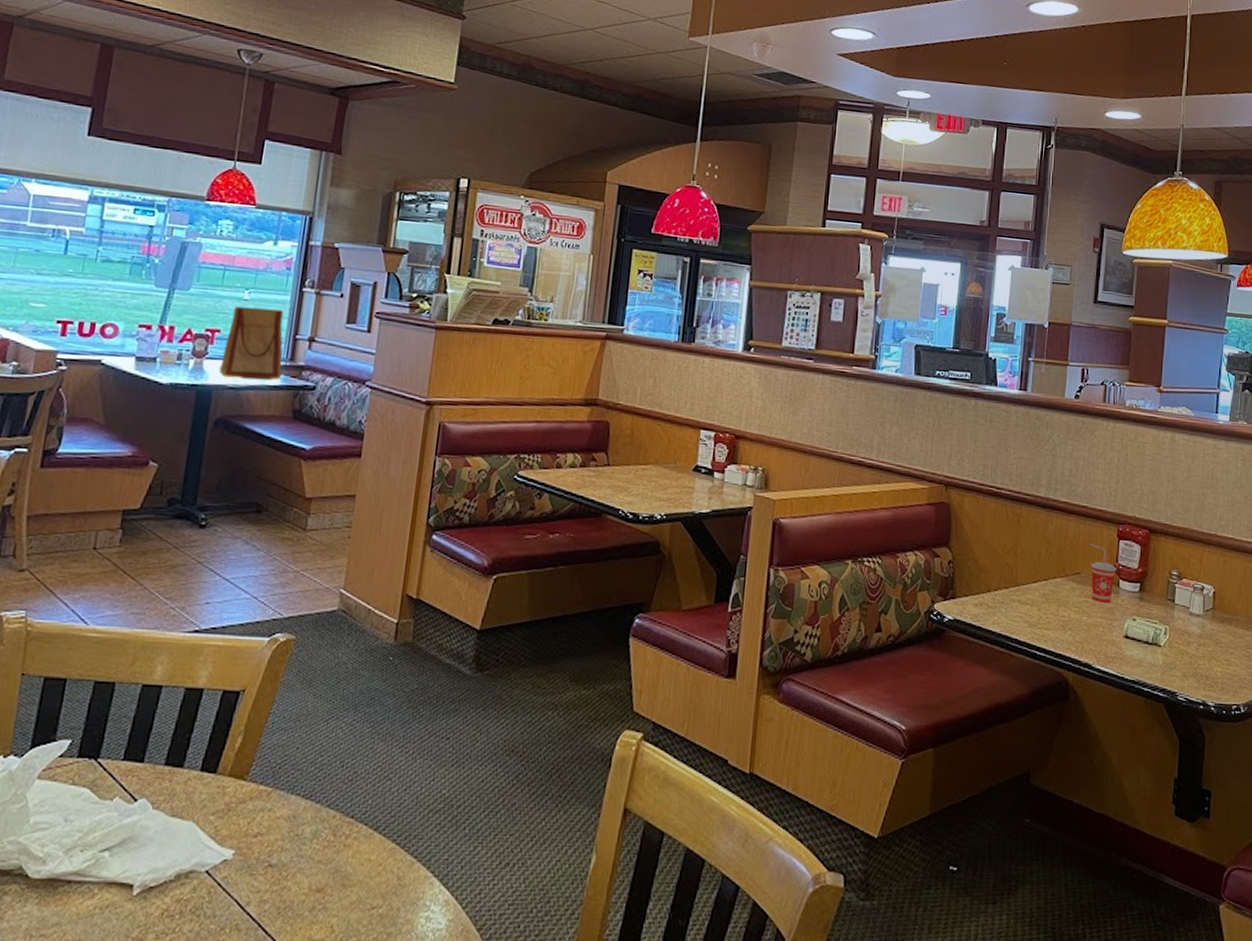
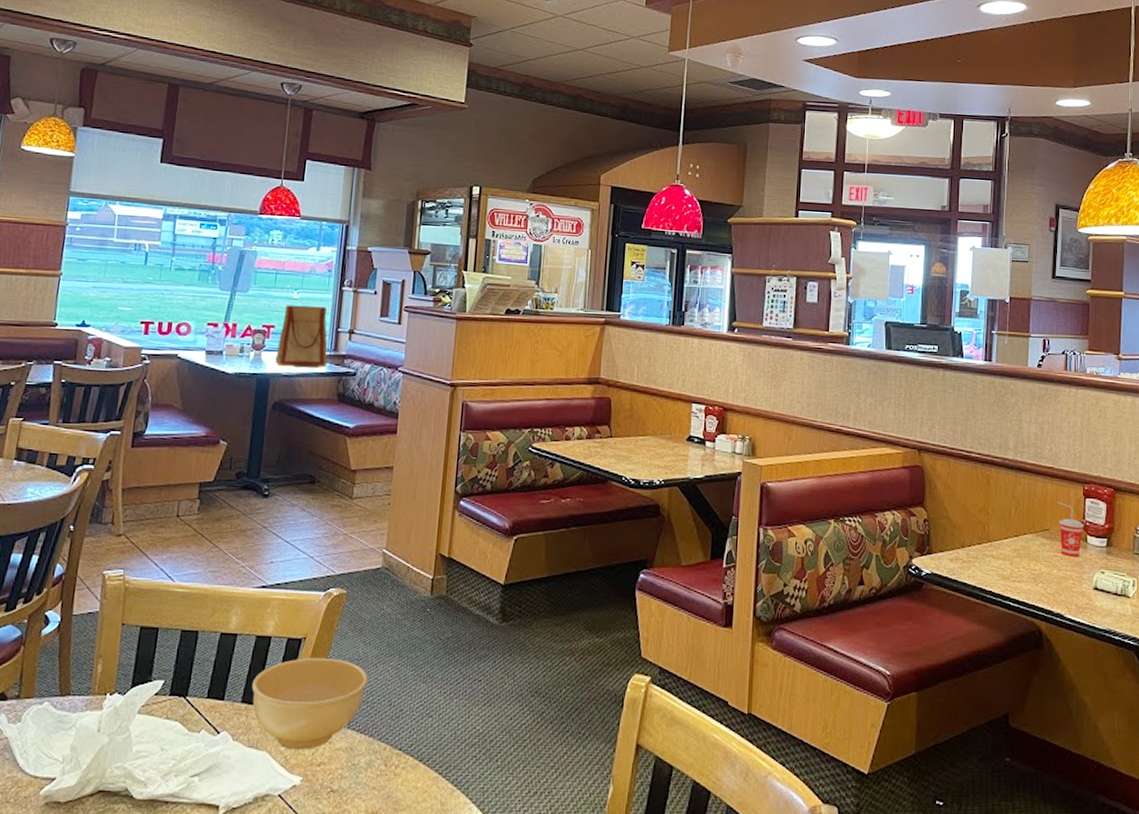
soup bowl: none [177,712,317,818] -> present [251,657,368,749]

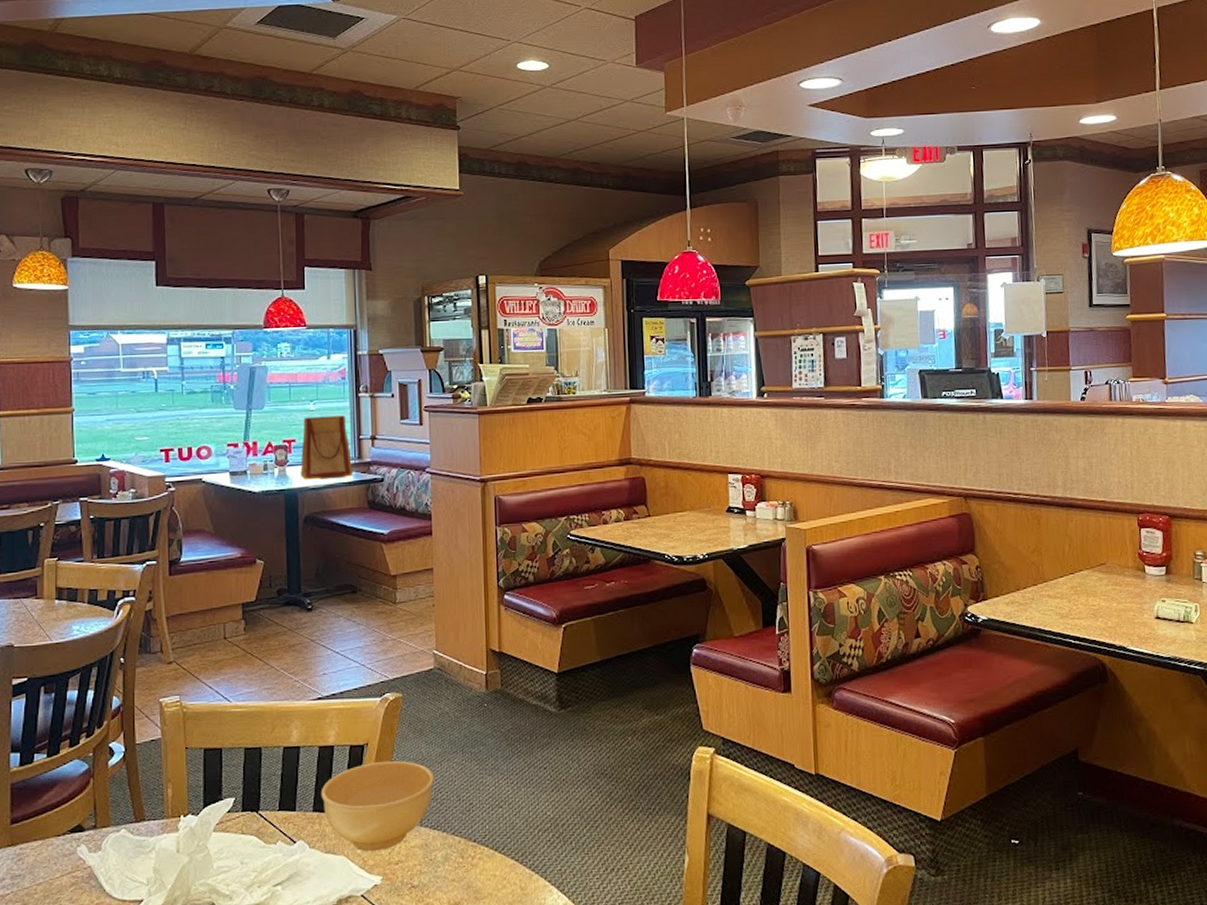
beverage cup: present [1057,501,1085,557] -> none [1112,534,1142,589]

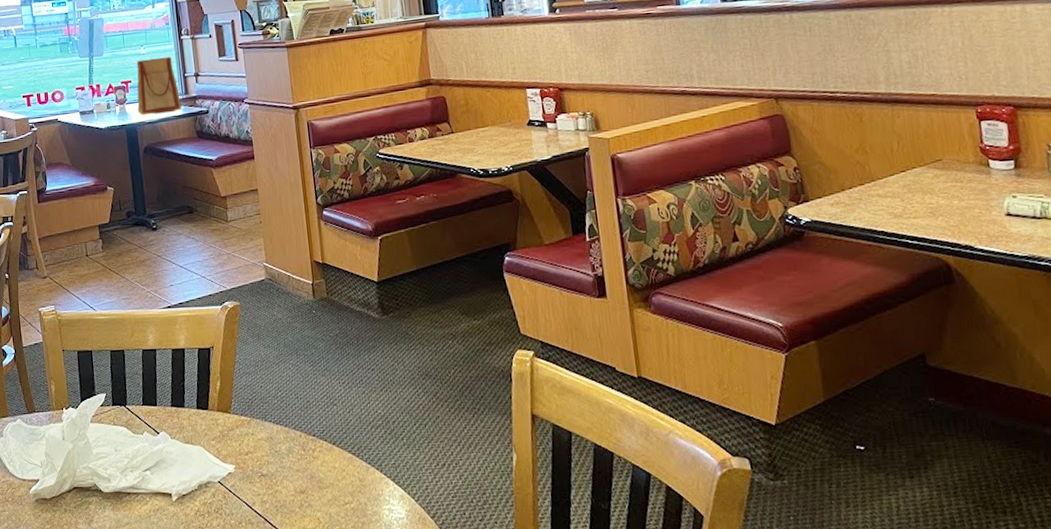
soup bowl: present [320,760,434,851] -> none [176,361,274,442]

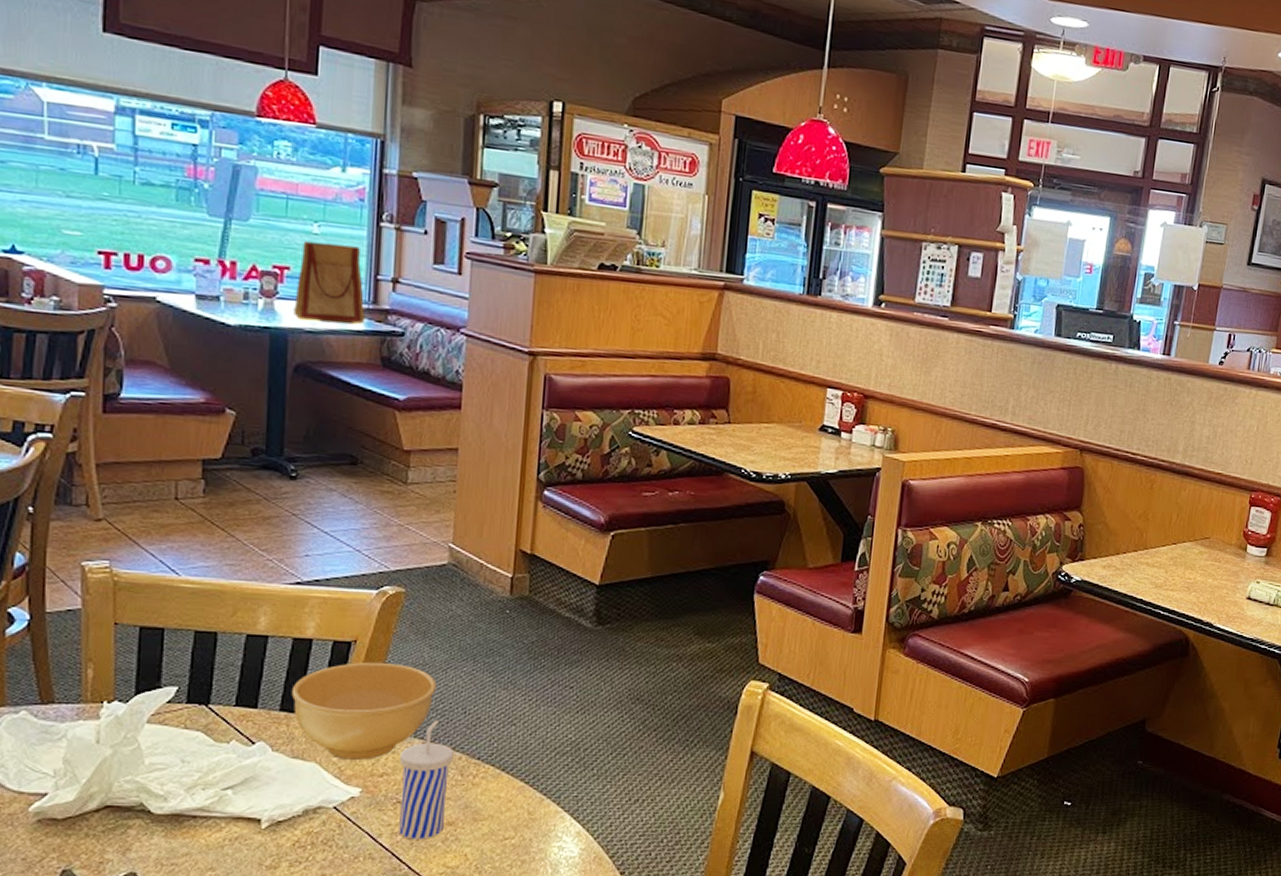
soup bowl: none [176,361,274,442] -> present [291,662,436,760]
beverage cup: none [257,405,299,507] -> present [399,719,454,840]

